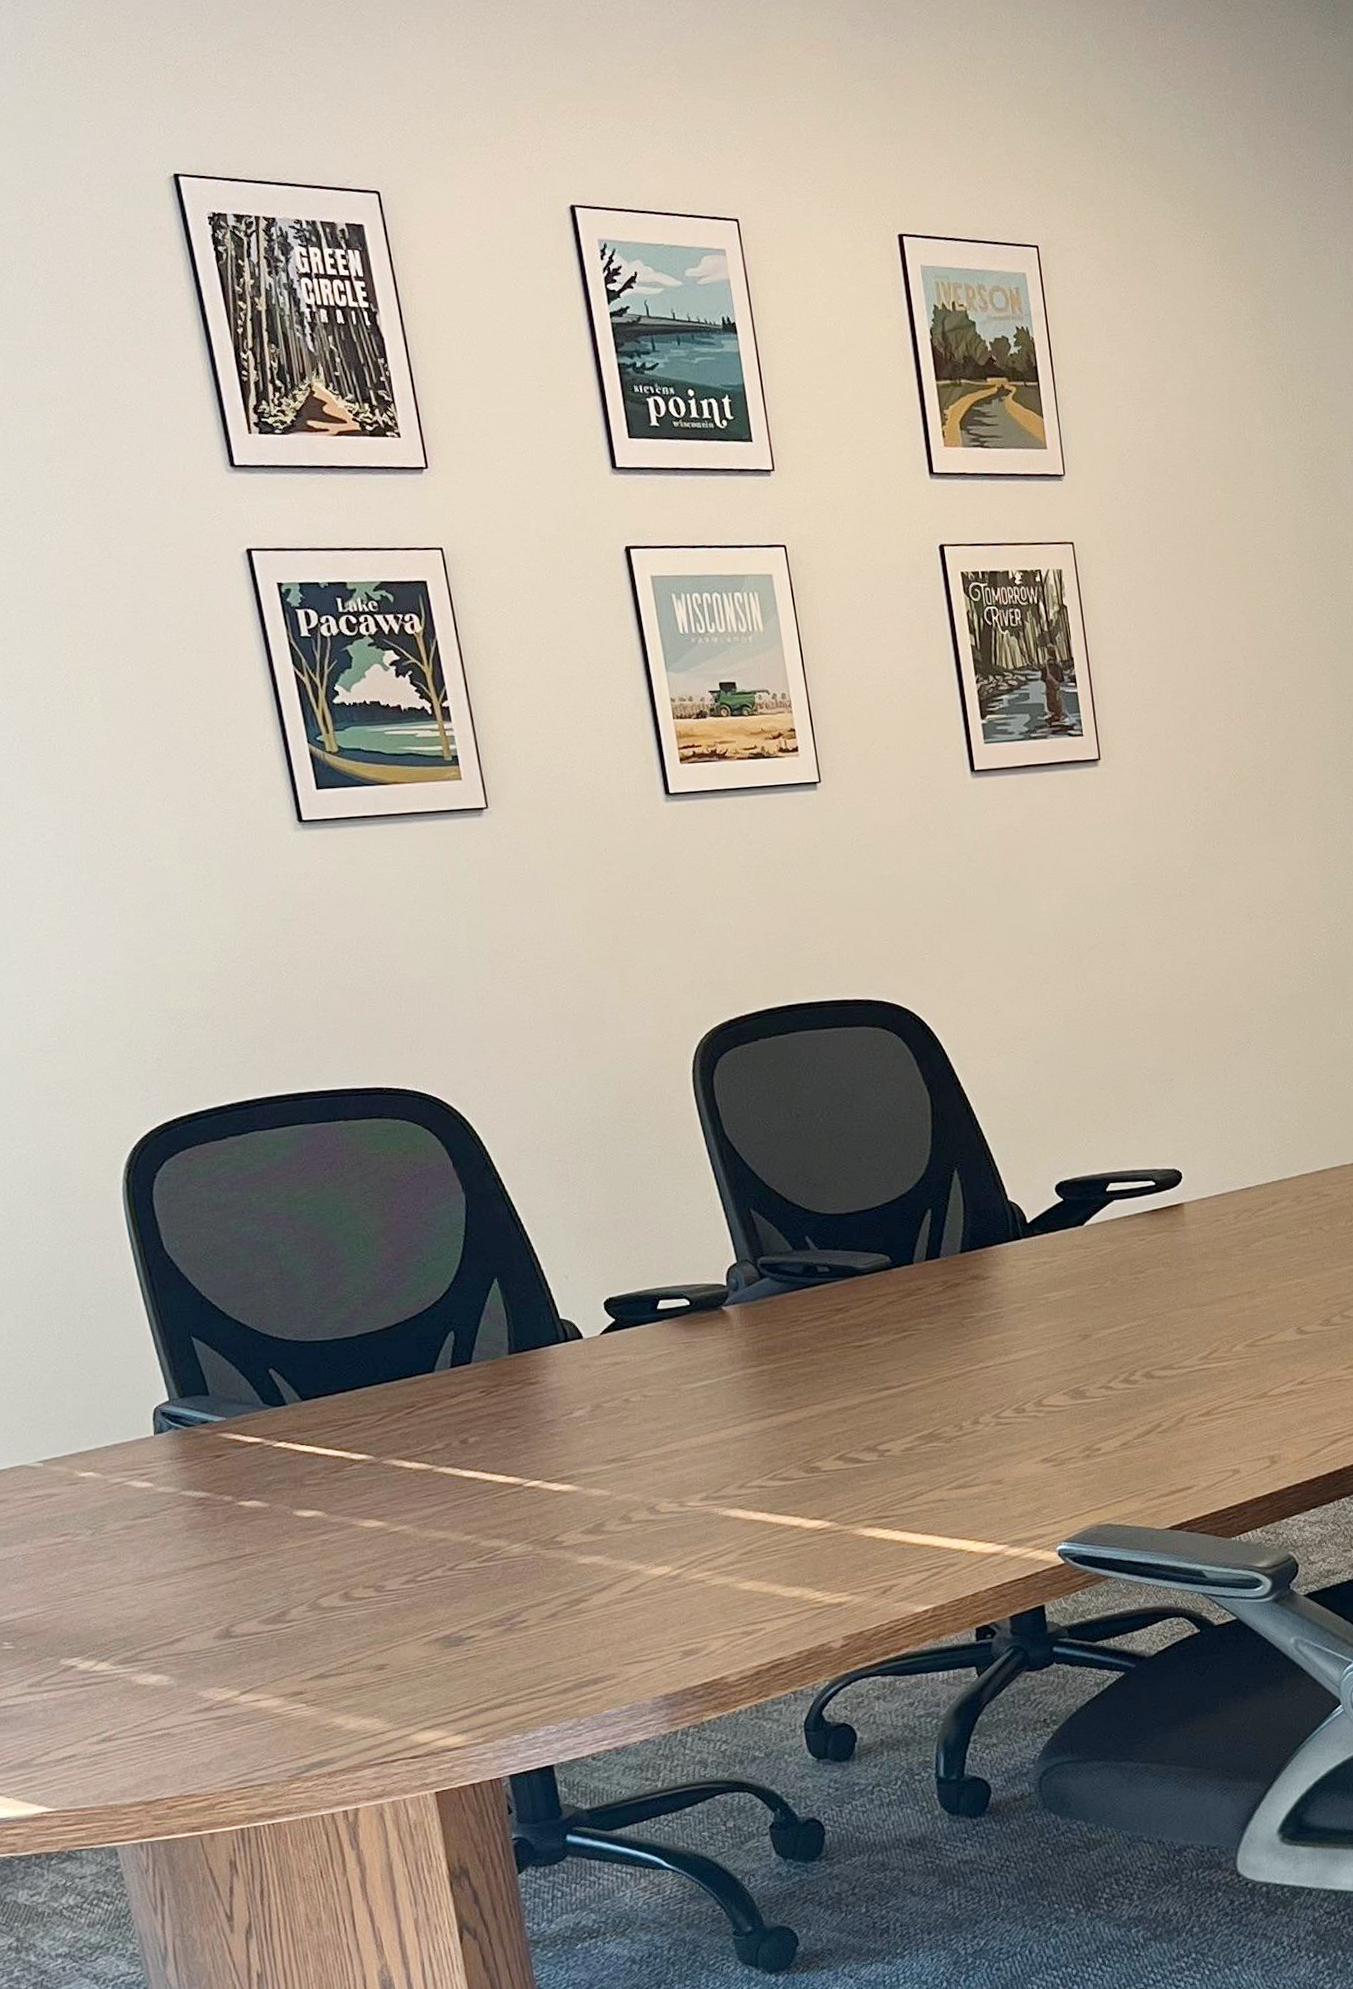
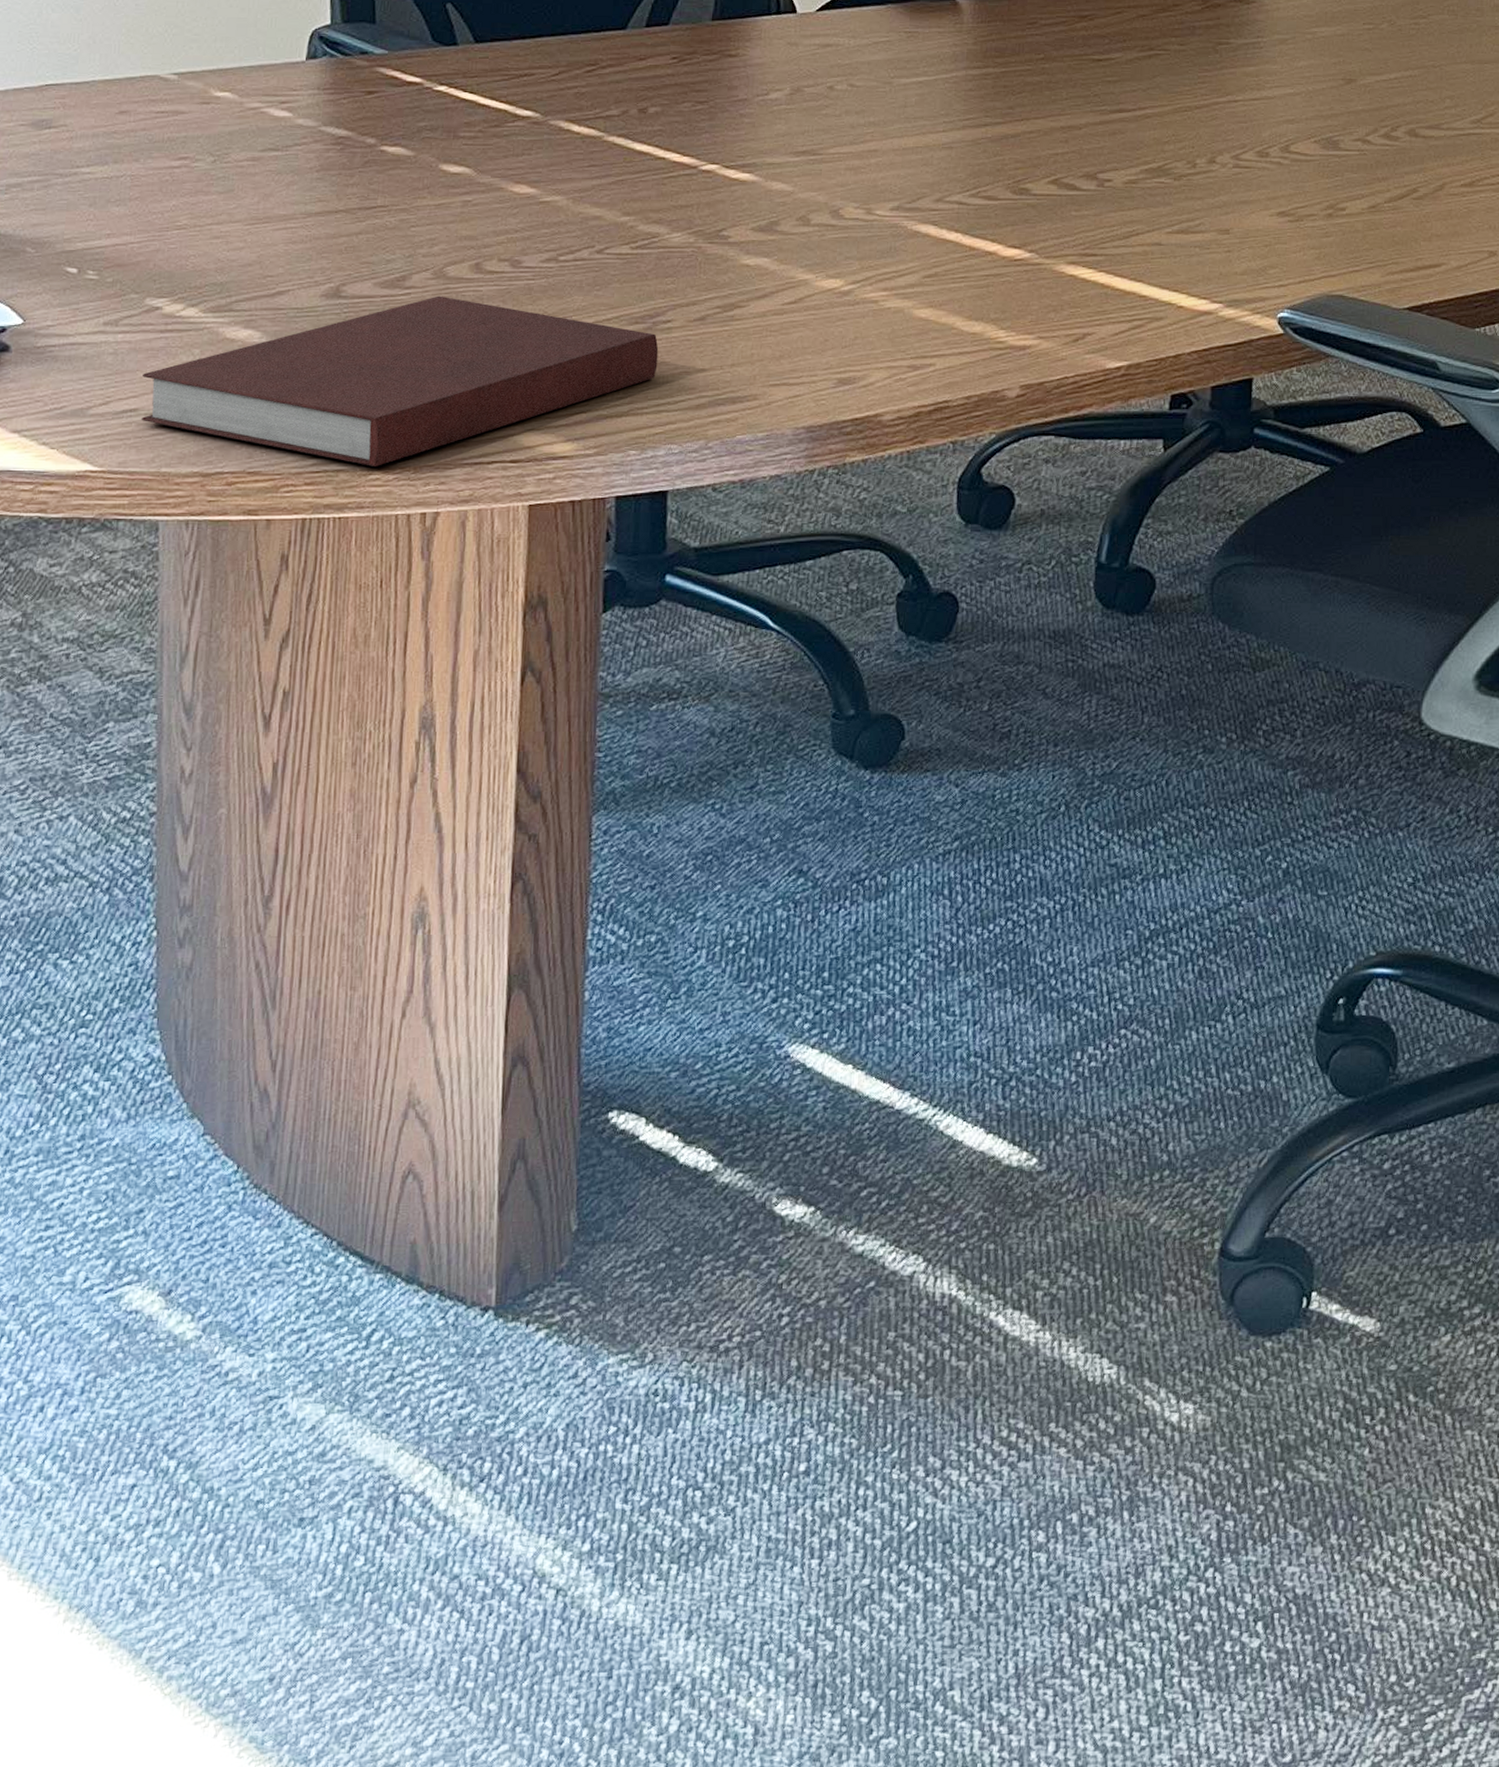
notebook: none [73,1624,523,1777] -> present [142,295,659,466]

